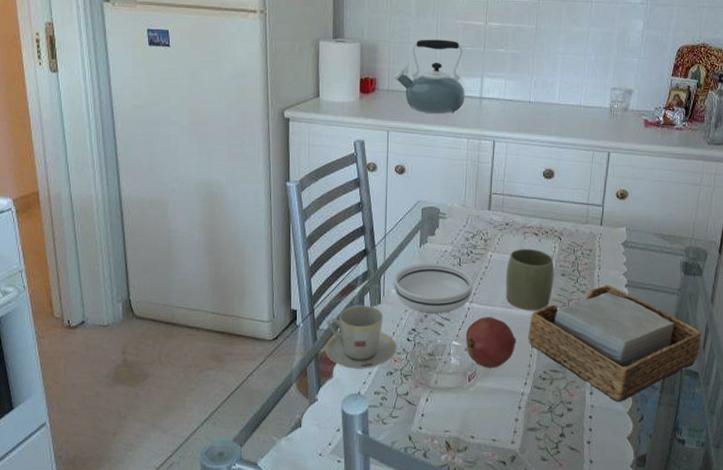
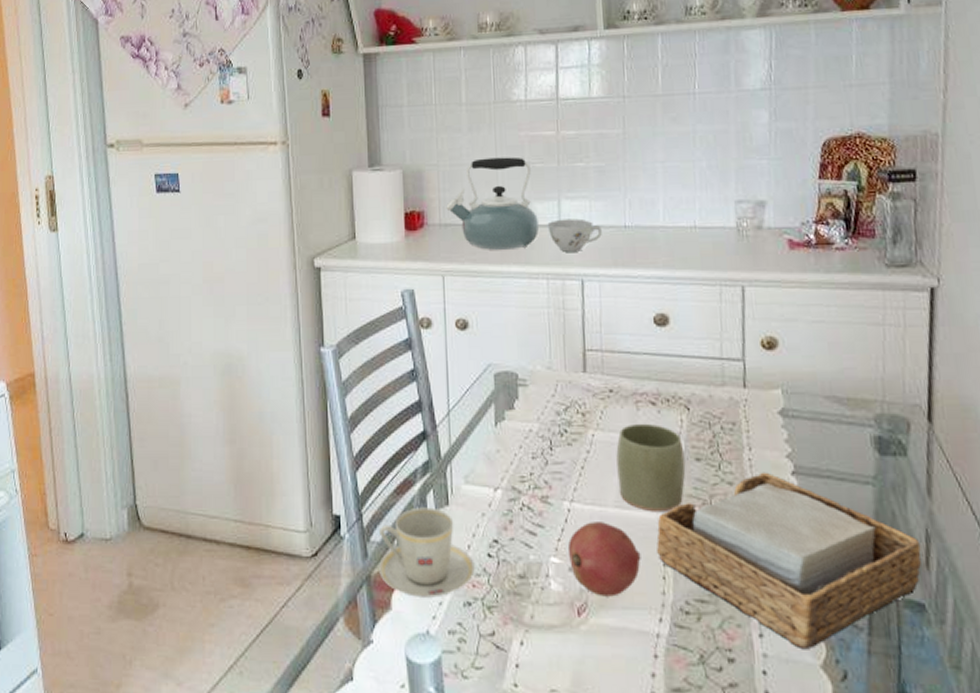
bowl: present [394,263,474,314] -> none [464,447,573,518]
teacup: none [471,93,512,119] -> present [547,218,602,252]

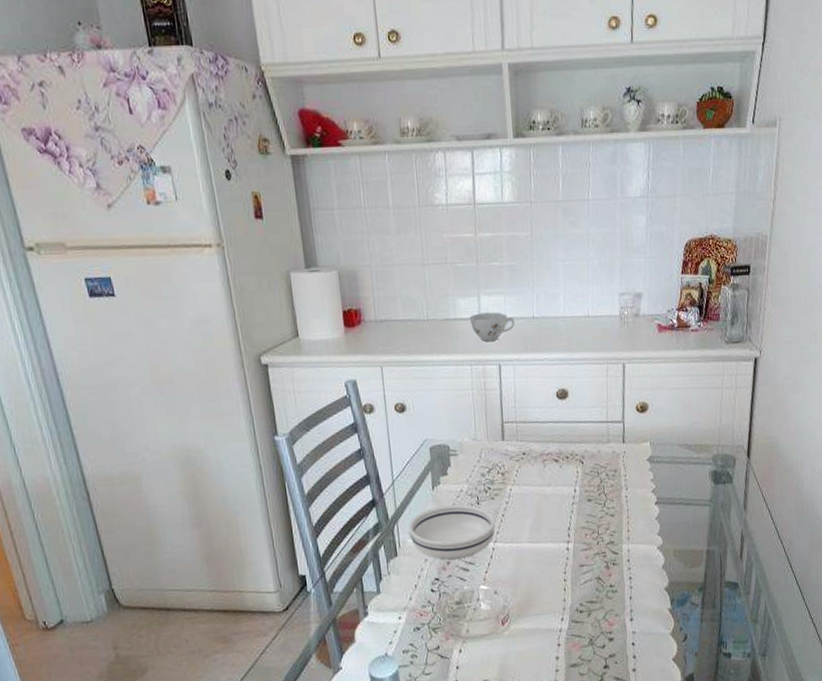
teacup: present [379,507,475,598] -> none [340,559,422,630]
kettle: present [446,157,540,251] -> none [380,257,463,343]
bowl: none [464,447,573,518] -> present [408,504,496,560]
fruit: present [567,522,641,597] -> none [493,554,548,609]
mug: present [616,423,686,511] -> none [528,476,581,542]
napkin holder: present [657,472,923,648] -> none [559,504,738,624]

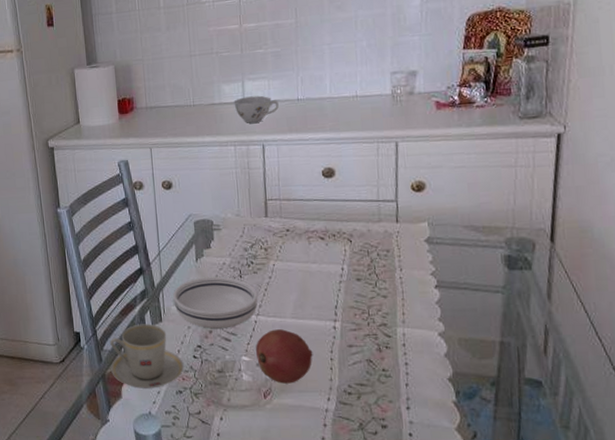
teacup: none [340,559,422,630] -> present [110,324,184,389]
fruit: none [493,554,548,609] -> present [255,329,313,384]

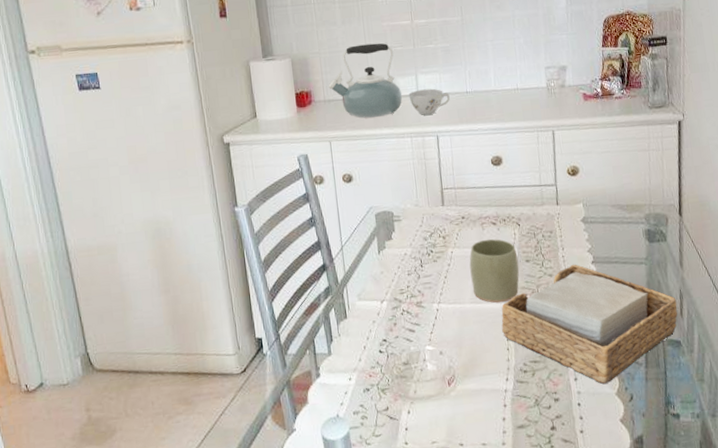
teacup: present [110,324,184,389] -> none [294,322,371,391]
kettle: none [151,48,228,126] -> present [328,43,403,119]
bowl: present [173,276,258,329] -> none [357,267,439,321]
fruit: present [255,329,313,384] -> none [438,315,491,369]
mug: none [292,254,349,320] -> present [469,239,520,303]
napkin holder: none [325,287,541,416] -> present [501,264,678,384]

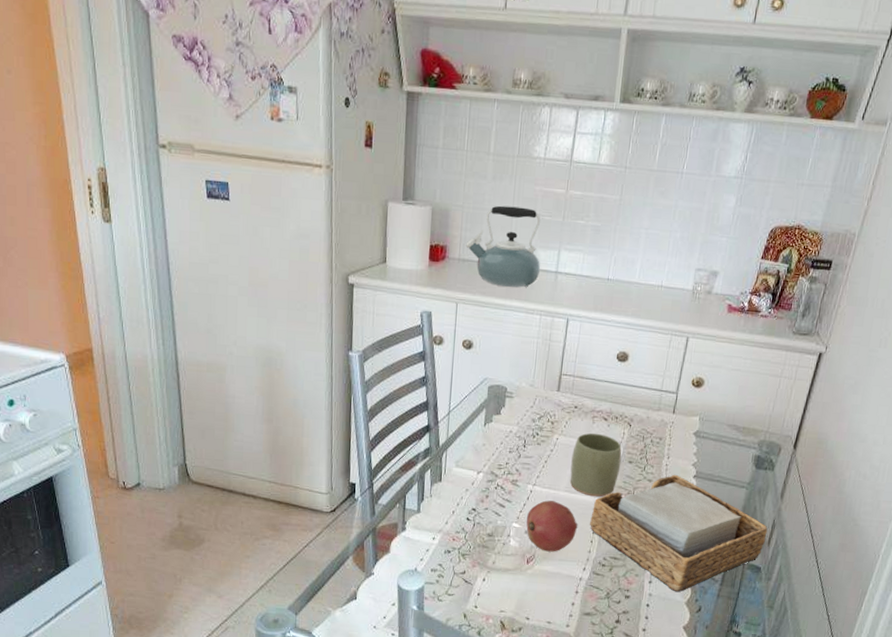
teacup: present [408,88,450,115] -> none [547,267,589,295]
fruit: none [438,315,491,369] -> present [526,500,578,552]

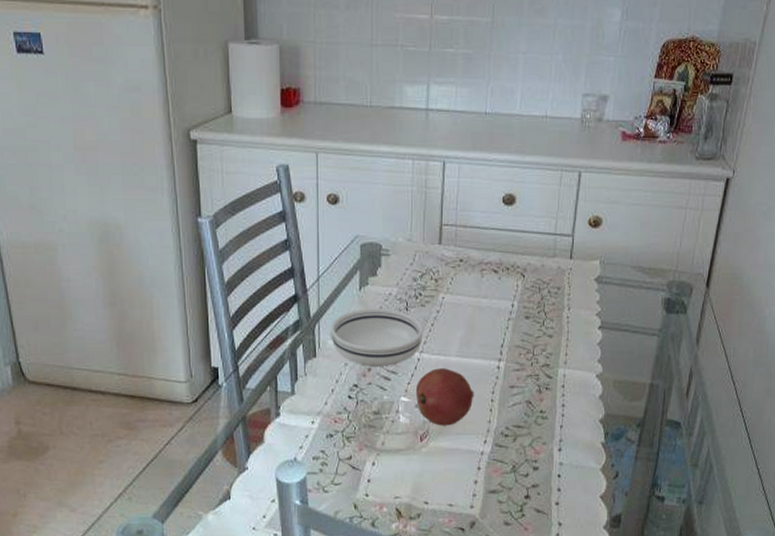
bowl: none [456,442,538,495] -> present [331,308,424,366]
kettle: present [466,205,541,288] -> none [321,38,409,131]
mug: present [569,433,622,497] -> none [461,288,517,359]
napkin holder: present [590,474,768,592] -> none [487,327,685,457]

